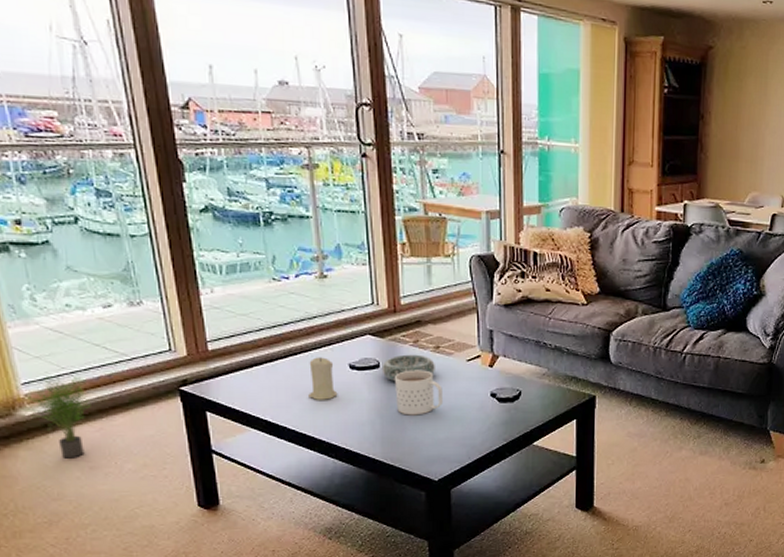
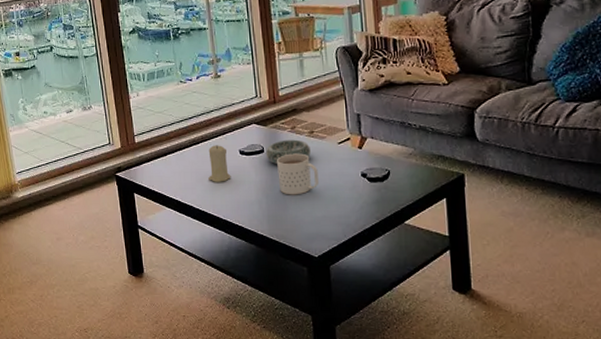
potted plant: present [19,376,90,459] -> none [15,167,57,231]

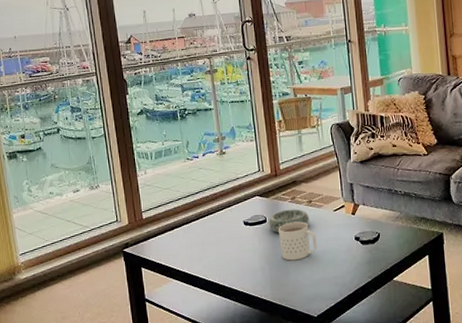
candle: present [208,145,231,182] -> none [214,217,236,253]

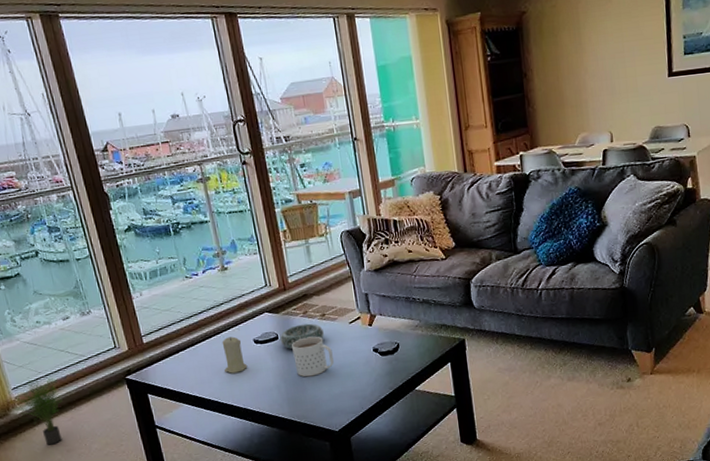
potted plant: none [18,246,63,311] -> present [12,378,62,445]
candle: none [214,217,236,253] -> present [222,336,248,374]

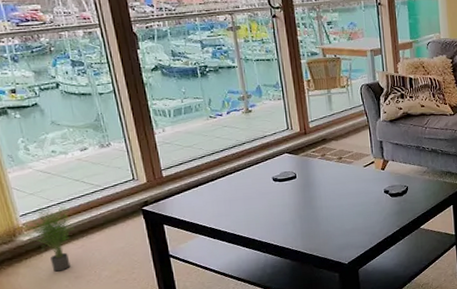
candle: present [222,336,248,374] -> none [241,174,265,208]
decorative bowl: present [280,323,325,350] -> none [298,165,341,189]
mug: present [292,336,334,377] -> none [309,177,347,214]

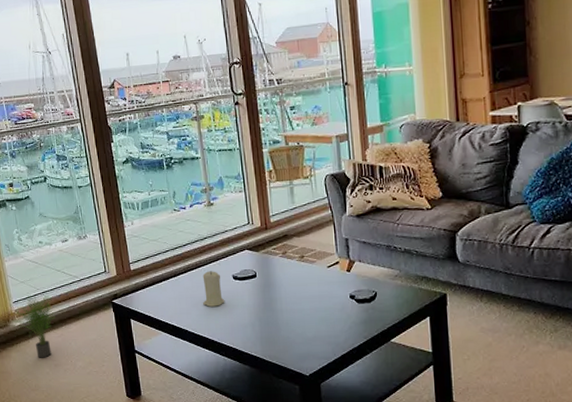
candle: none [241,174,265,208] -> present [202,271,225,307]

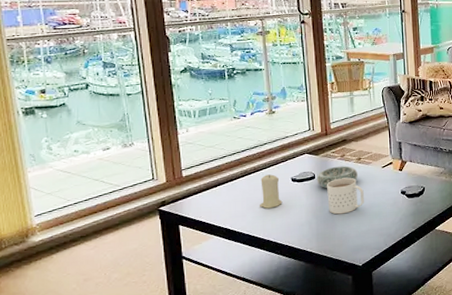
potted plant: present [12,295,54,358] -> none [32,206,87,274]
decorative bowl: none [258,264,302,289] -> present [316,165,359,189]
mug: none [269,277,309,318] -> present [327,177,364,215]

